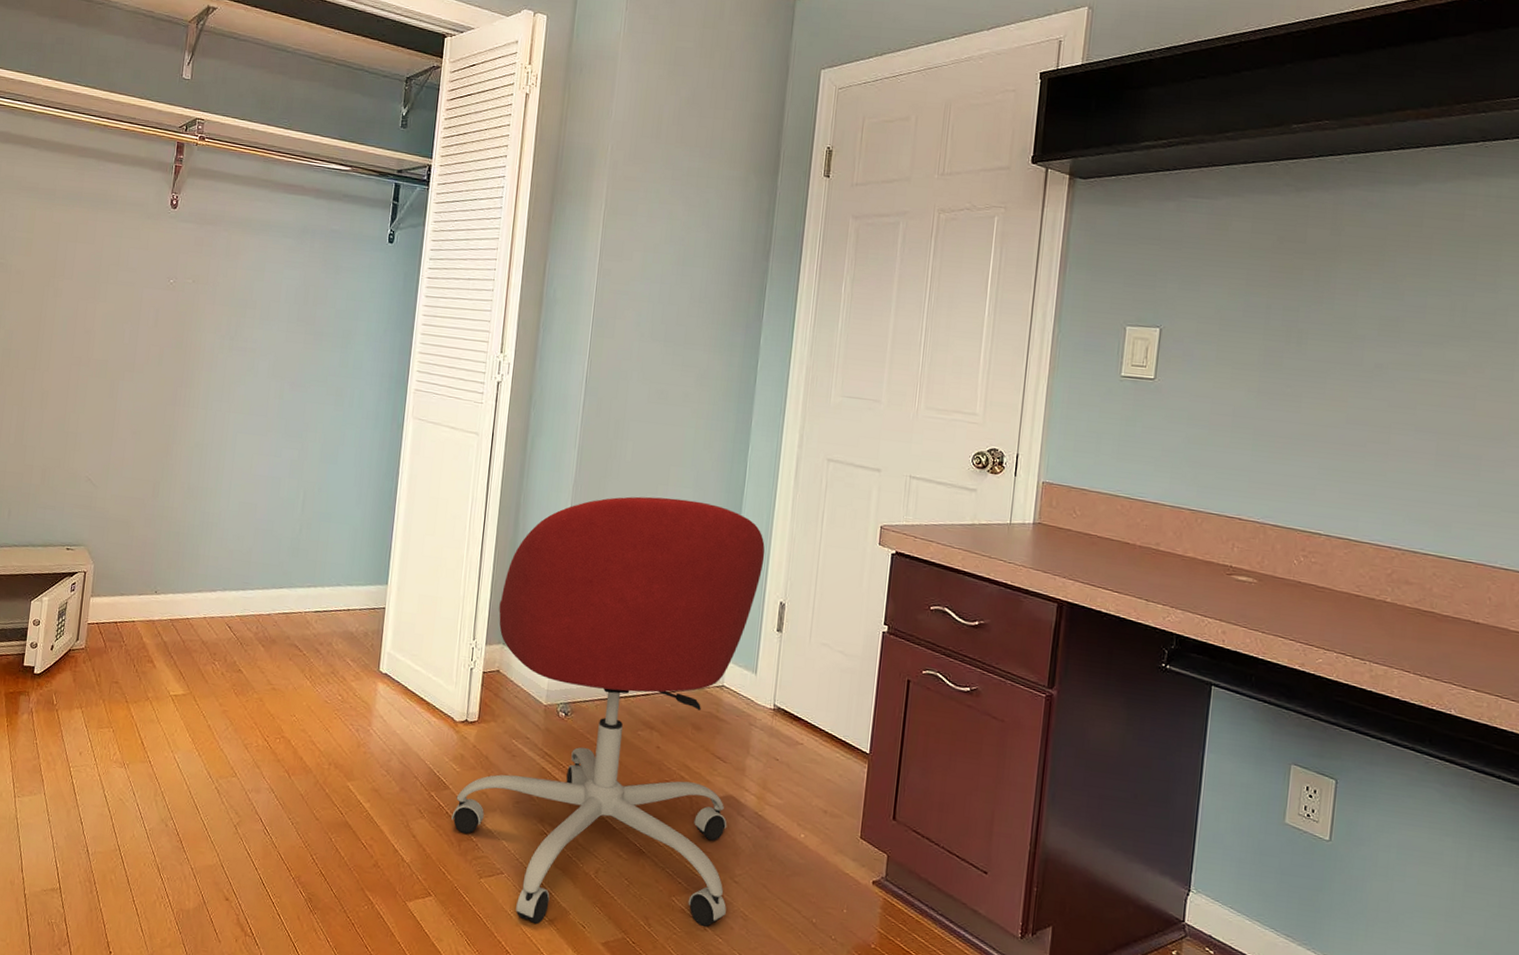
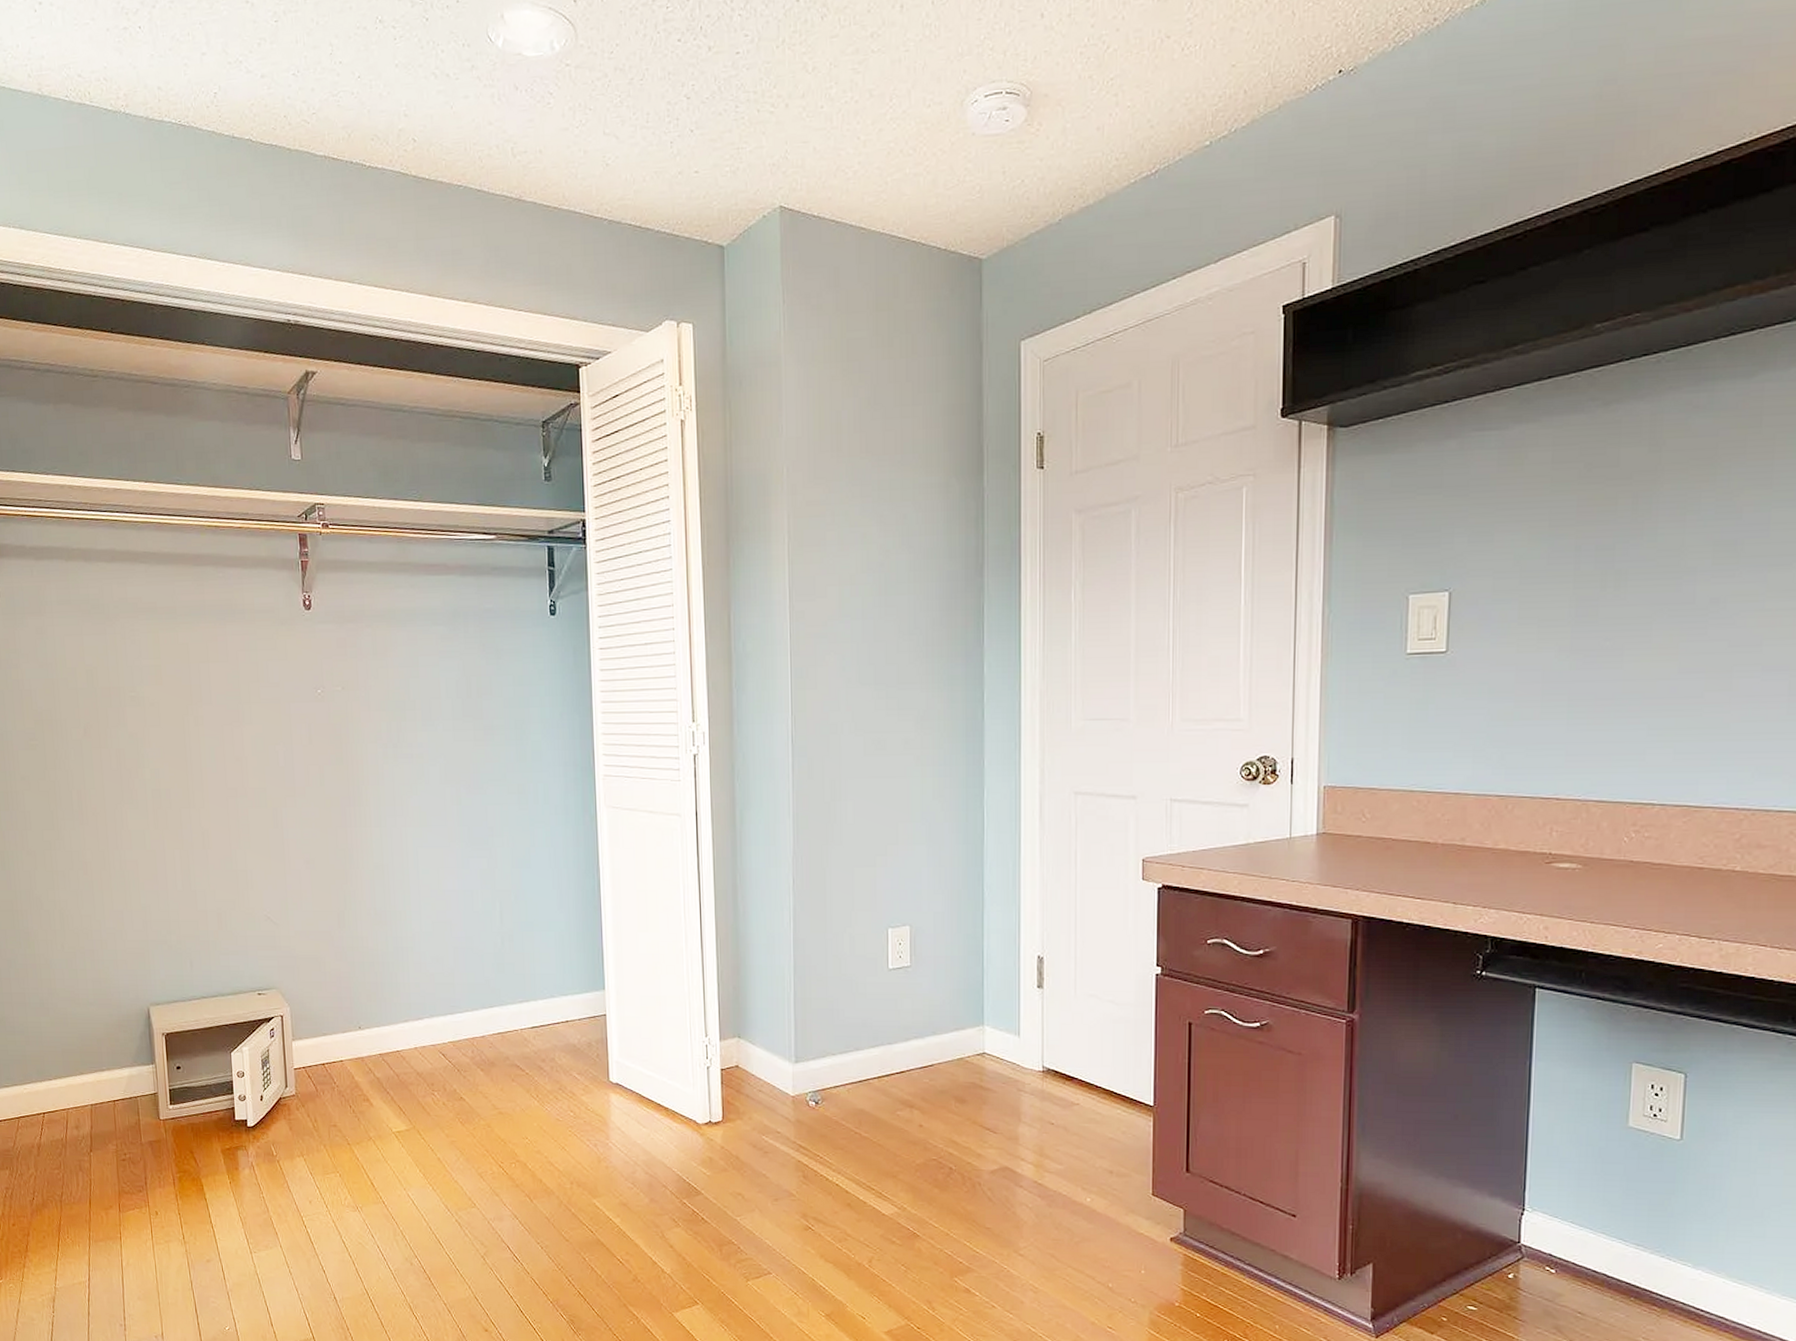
office chair: present [451,496,765,927] -> none [708,858,1015,1320]

